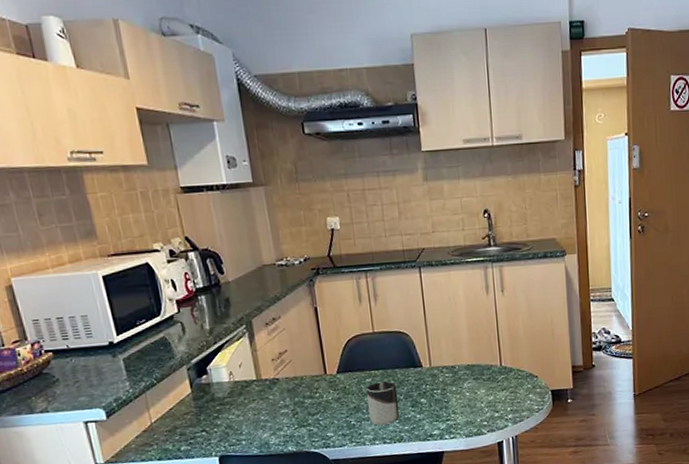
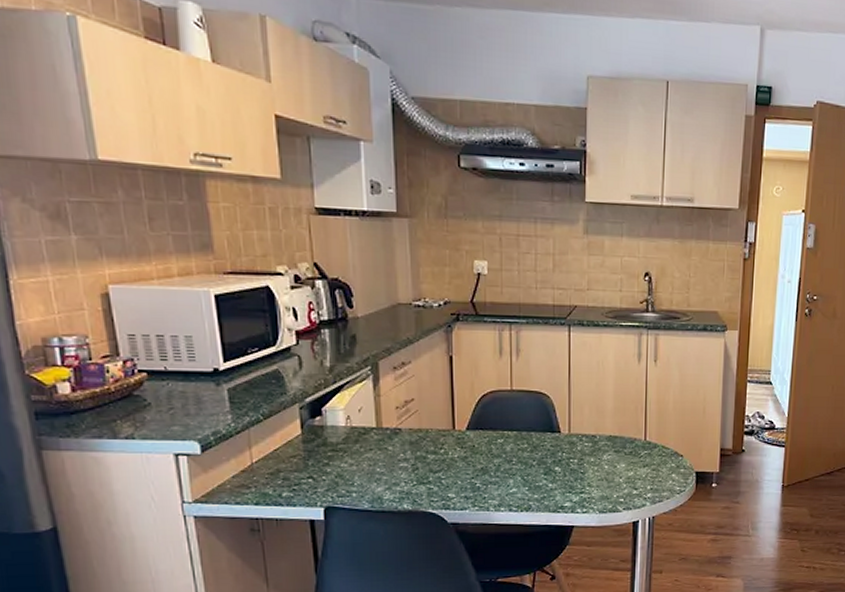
cup: present [366,381,400,426] -> none [497,444,531,491]

